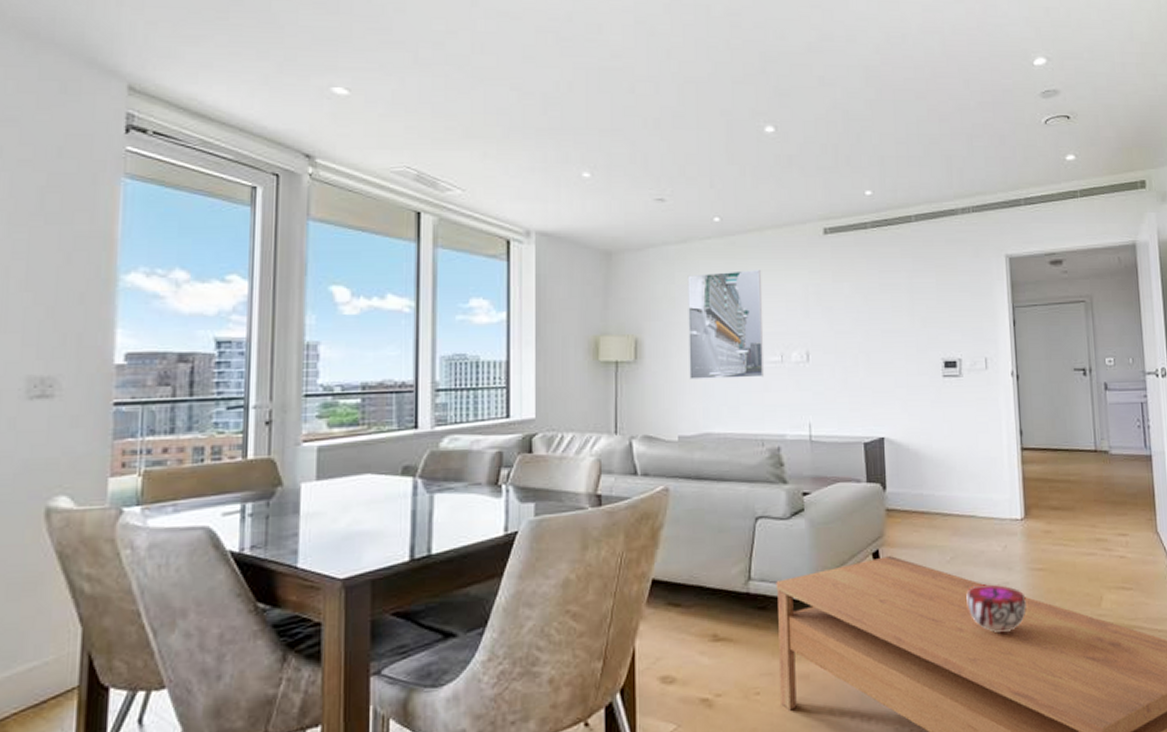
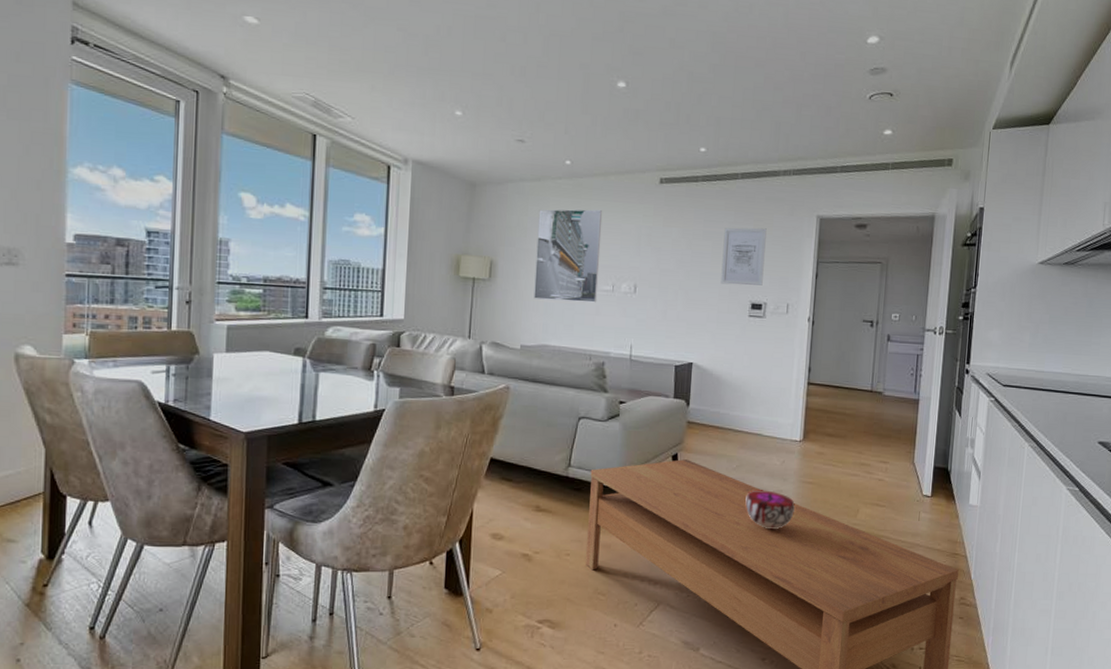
wall art: none [903,274,954,342] -> present [720,227,767,286]

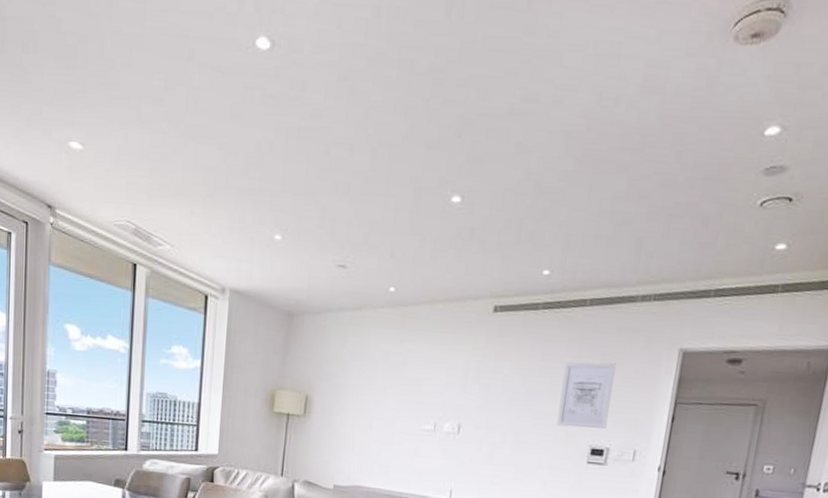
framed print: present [534,209,603,303] -> none [349,341,428,443]

